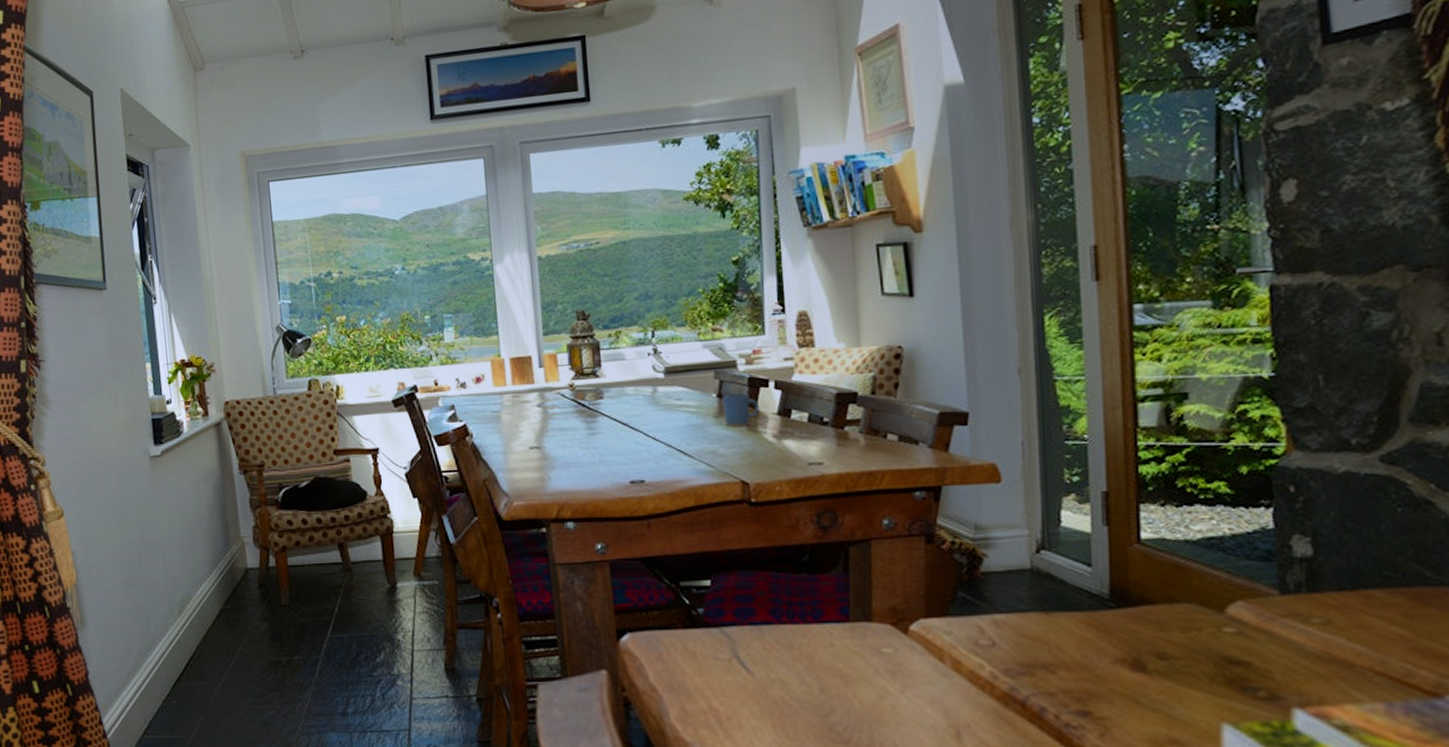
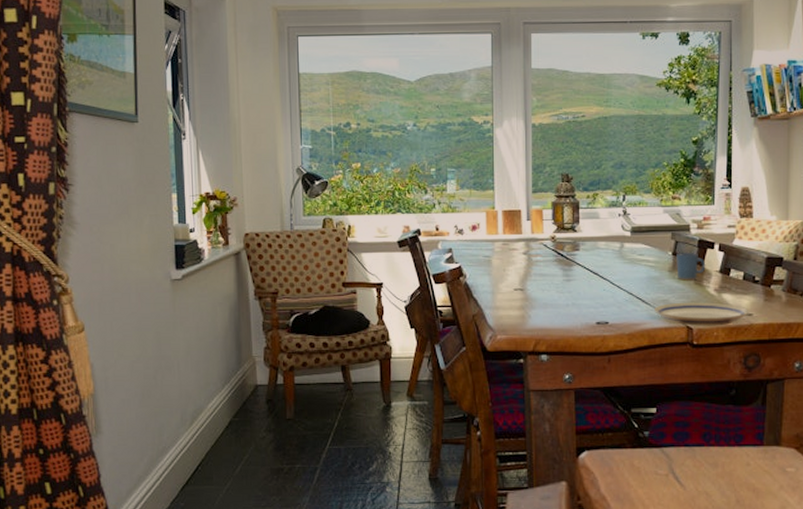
plate: none [699,451,818,480] -> present [654,302,748,326]

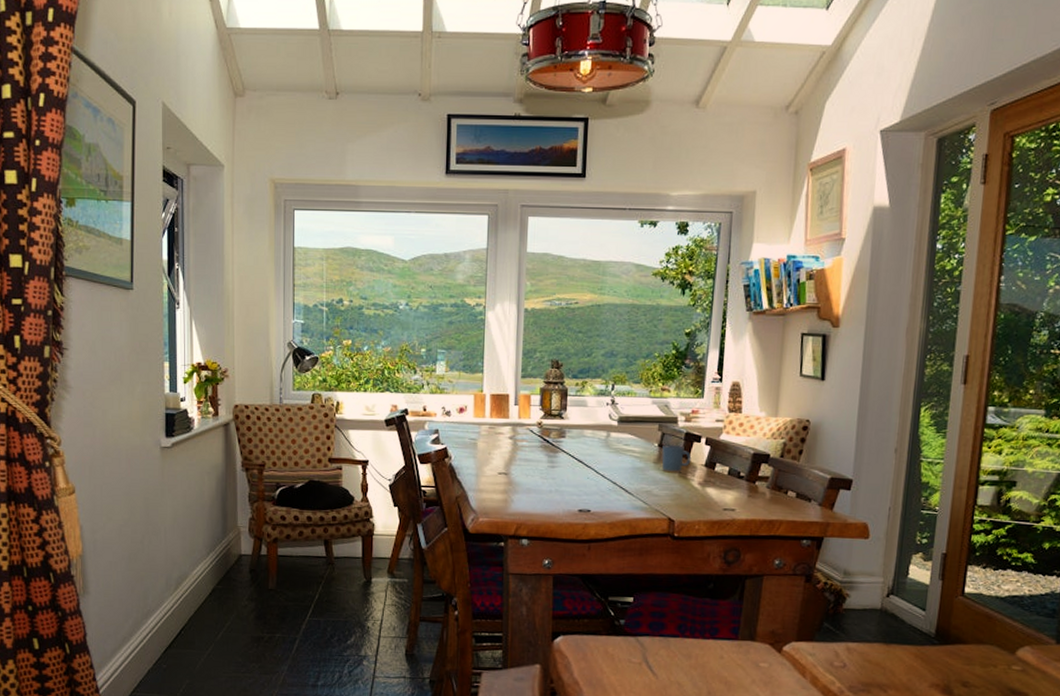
plate: present [654,302,748,326] -> none [637,494,731,520]

